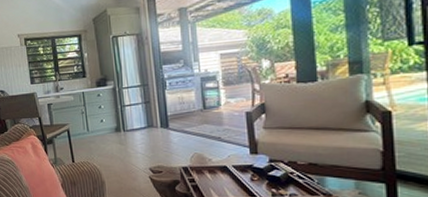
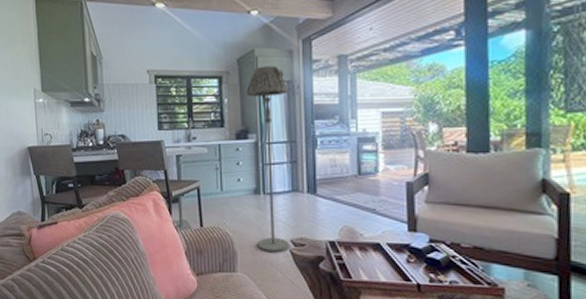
floor lamp: none [102,21,149,180] -> present [245,65,289,253]

